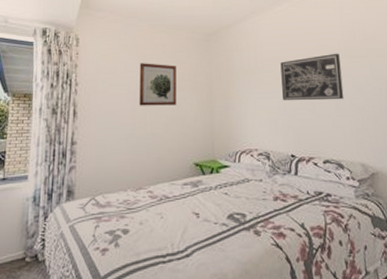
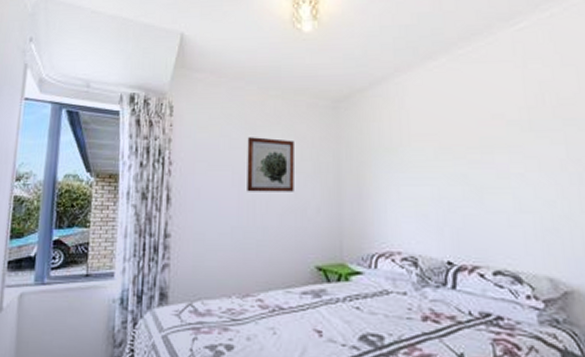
wall art: present [280,53,344,101] -> none [434,124,526,190]

